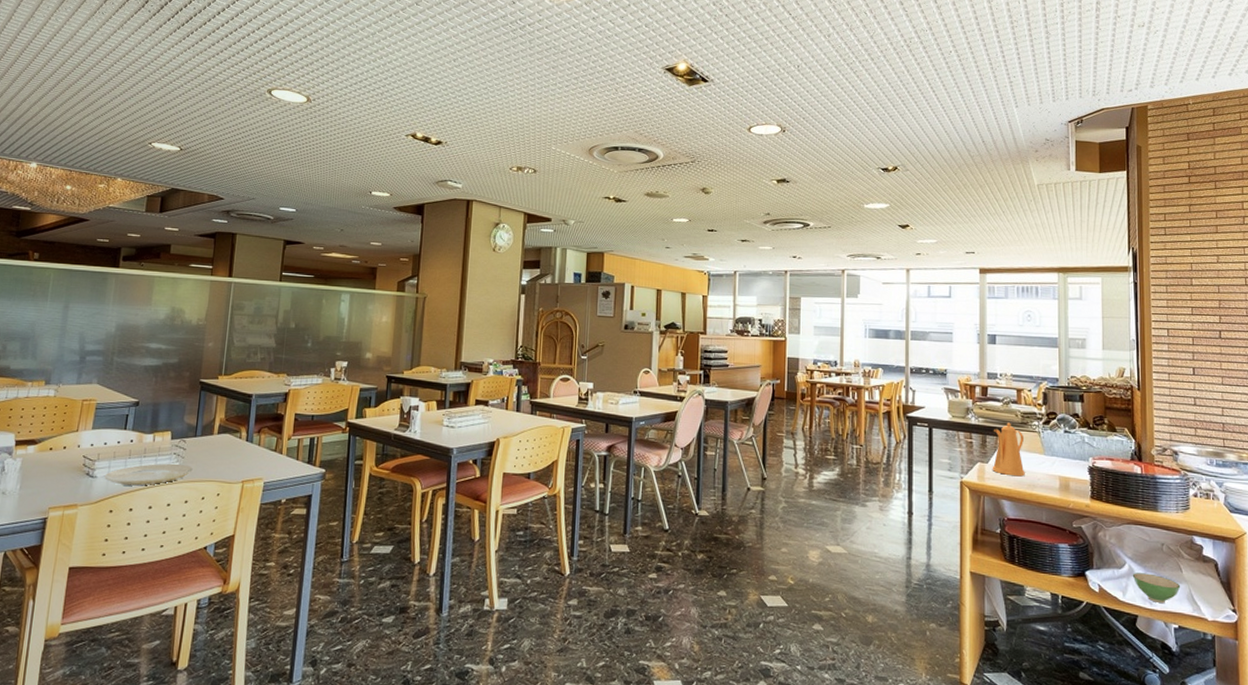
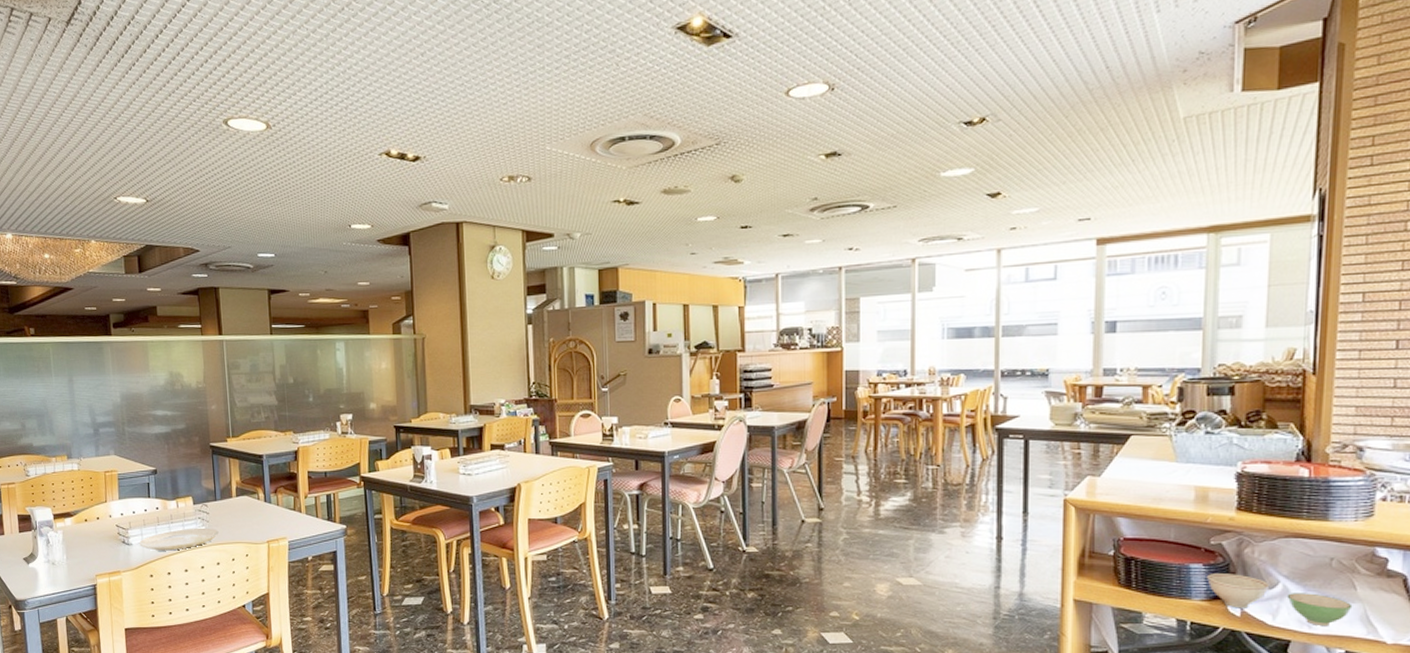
coffee pot: present [992,422,1025,477] -> none [1105,426,1149,490]
bowl: none [1072,553,1119,585] -> present [1207,574,1270,609]

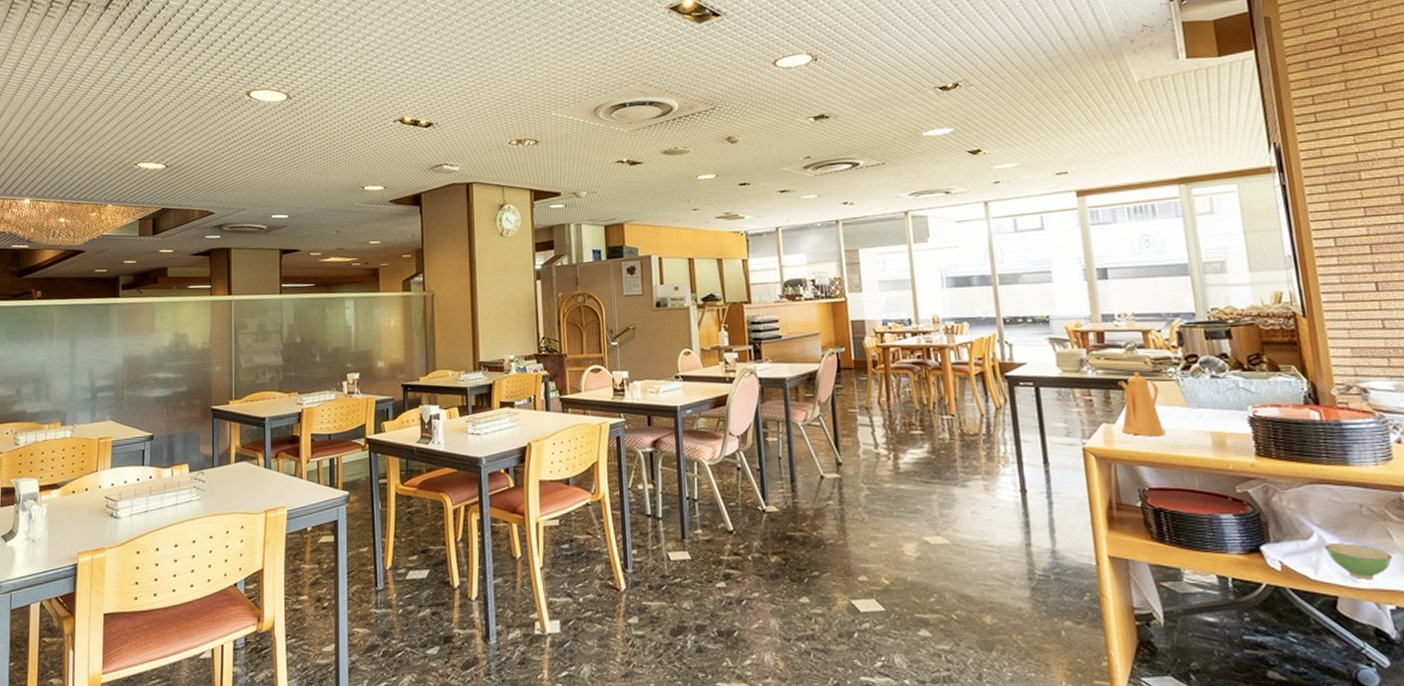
plate: present [138,527,219,551] -> none [127,497,214,524]
coffee pot: none [1105,426,1149,490] -> present [1118,372,1166,437]
bowl: present [1207,574,1270,609] -> none [1239,524,1305,562]

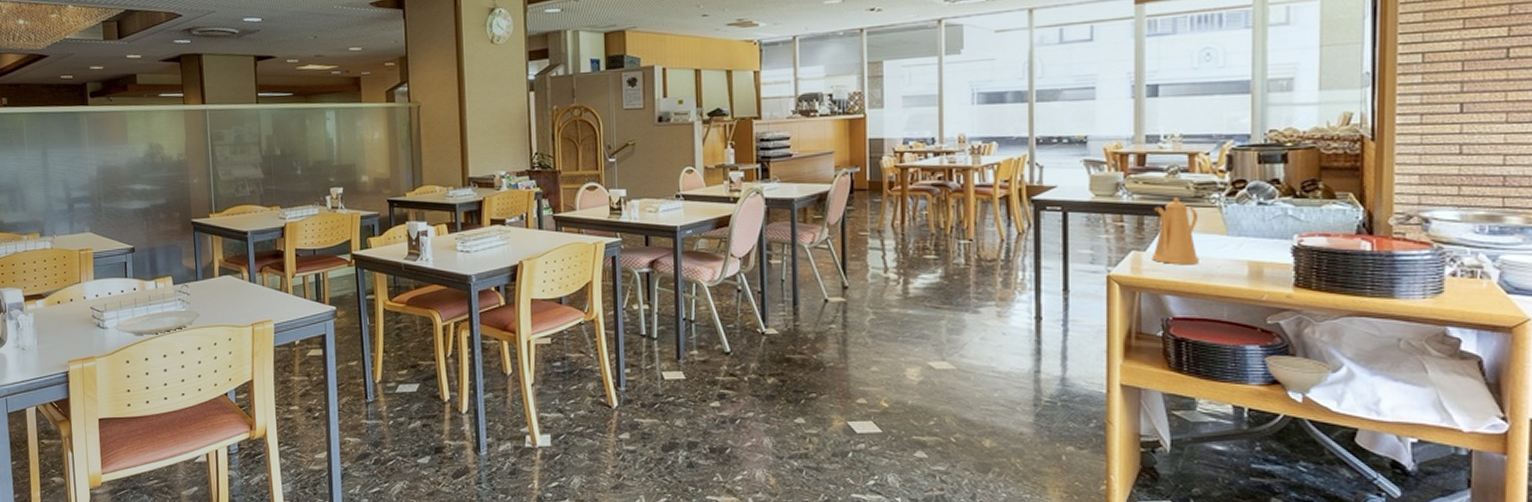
plate: none [127,497,214,524] -> present [114,310,200,335]
bowl: none [1239,524,1305,562] -> present [1265,356,1333,394]
bowl: present [1324,543,1393,580] -> none [1352,377,1424,414]

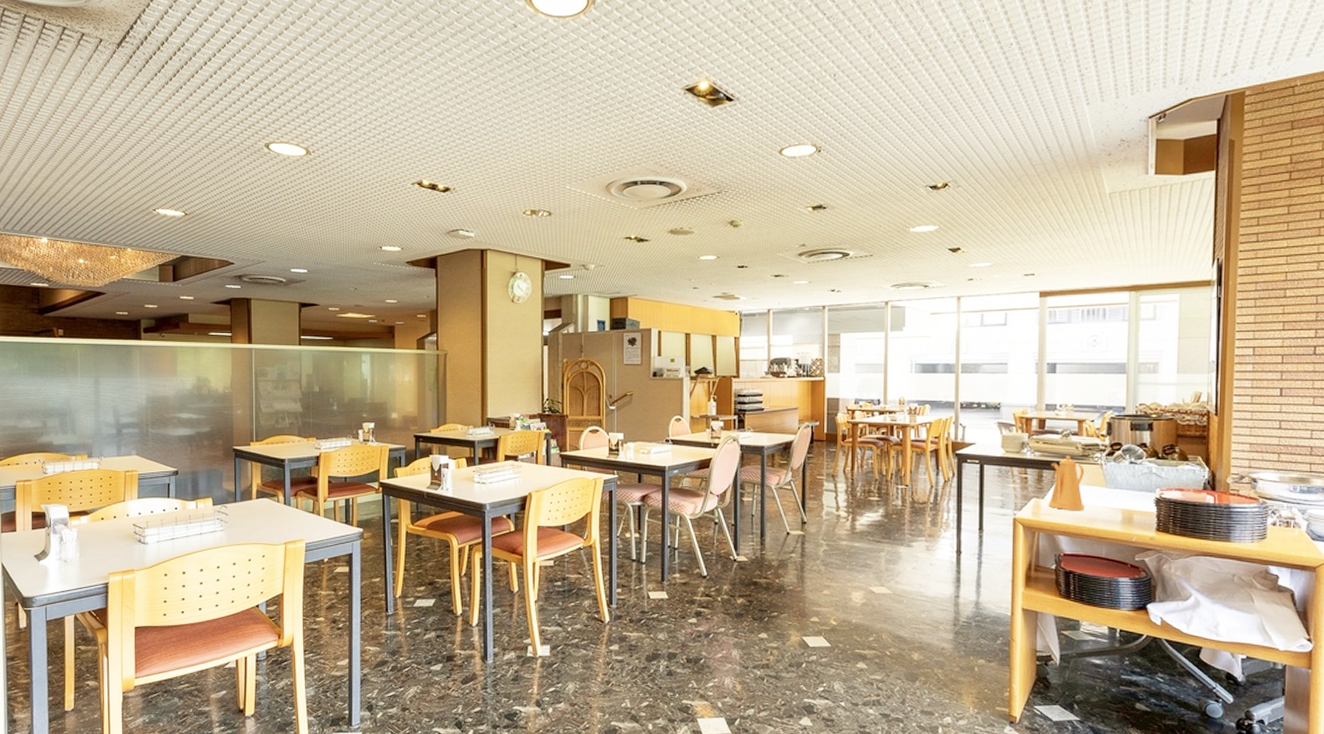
plate: present [114,310,200,335] -> none [154,528,237,551]
bowl: present [1265,356,1333,394] -> none [1133,587,1185,618]

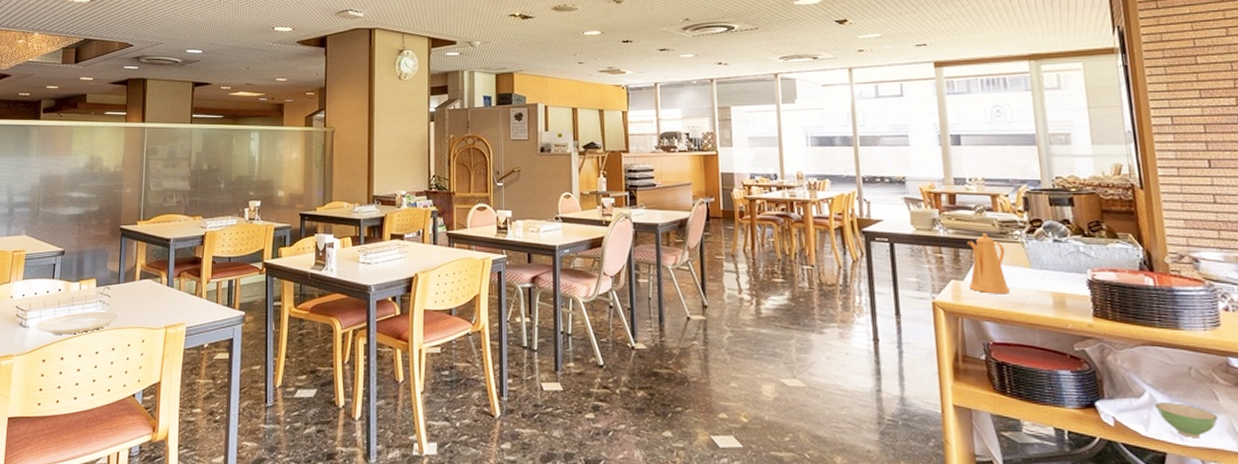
plate: none [154,528,237,551] -> present [35,311,118,335]
bowl: none [1198,605,1251,635] -> present [1154,402,1219,439]

